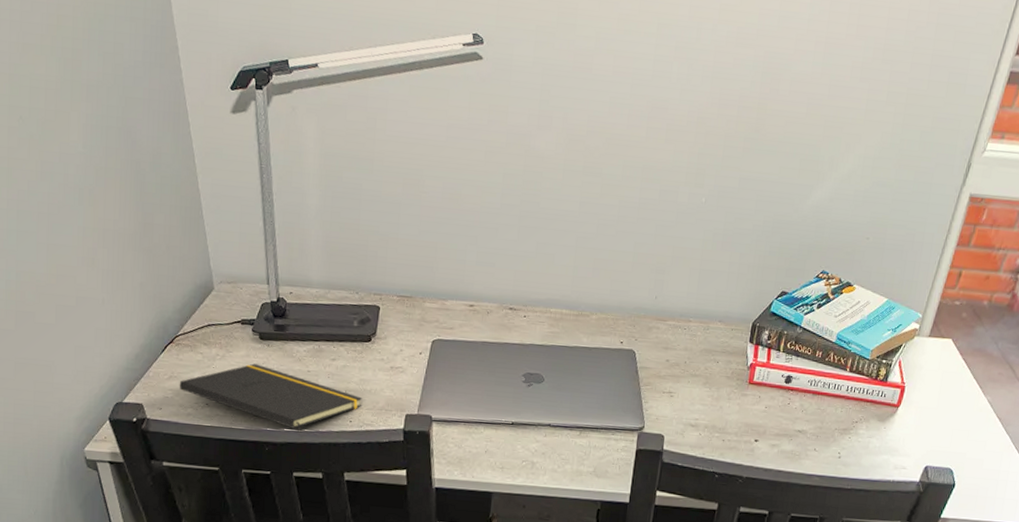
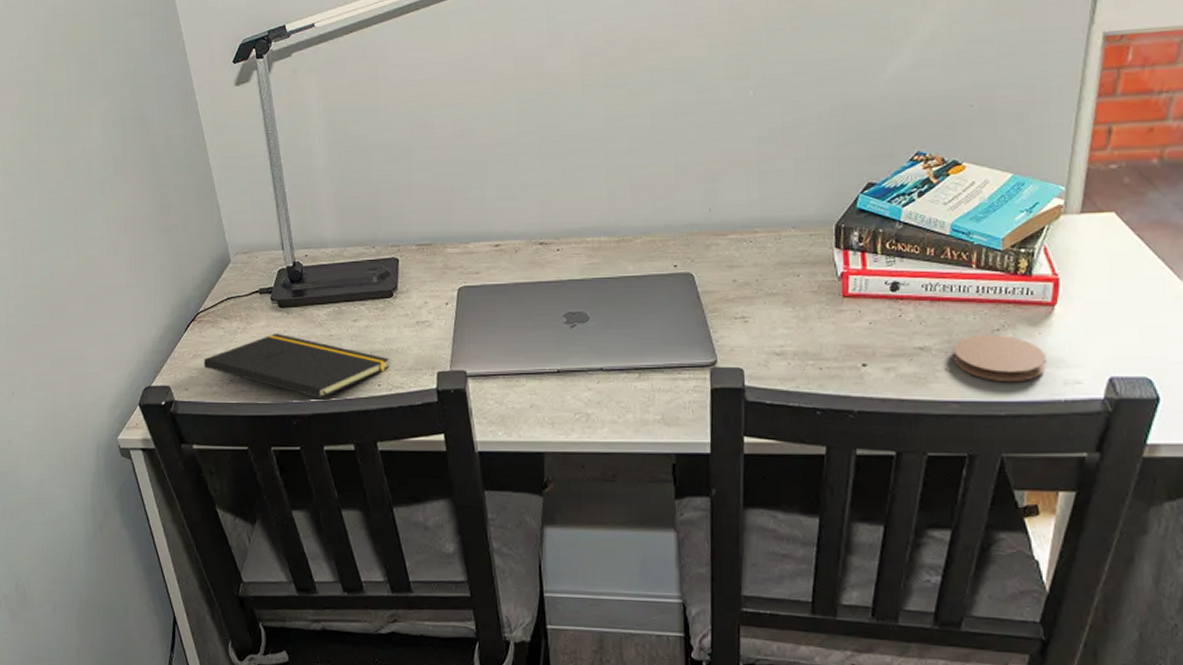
coaster: none [821,425,886,464] -> present [953,335,1046,383]

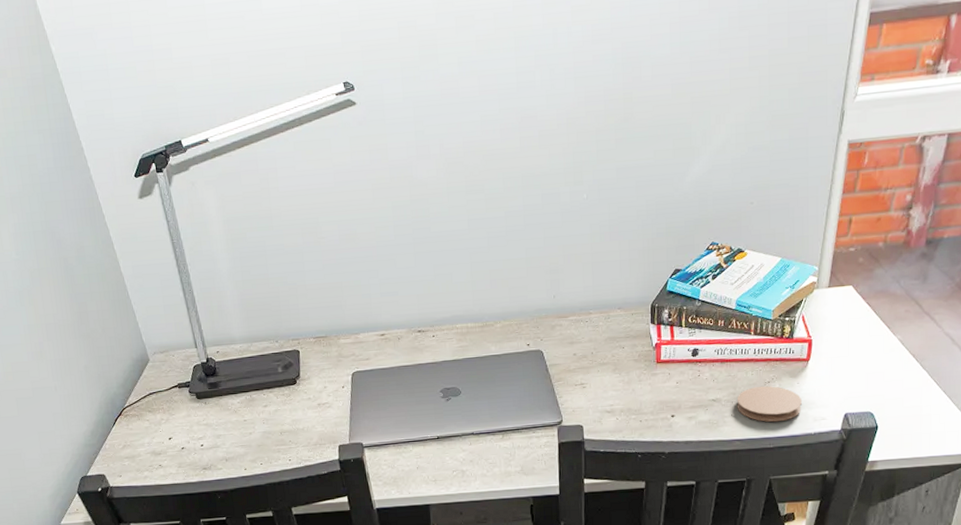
notepad: present [203,333,390,402] -> none [133,421,298,478]

